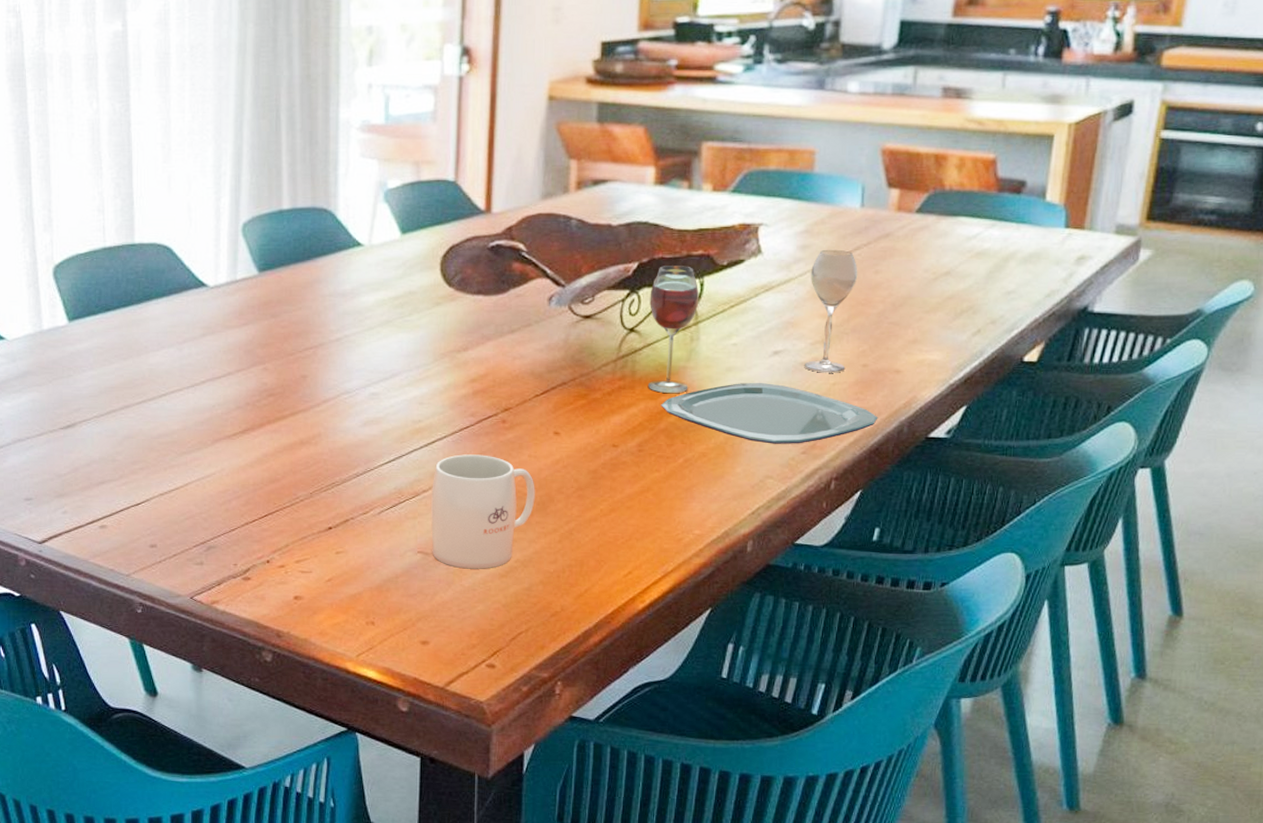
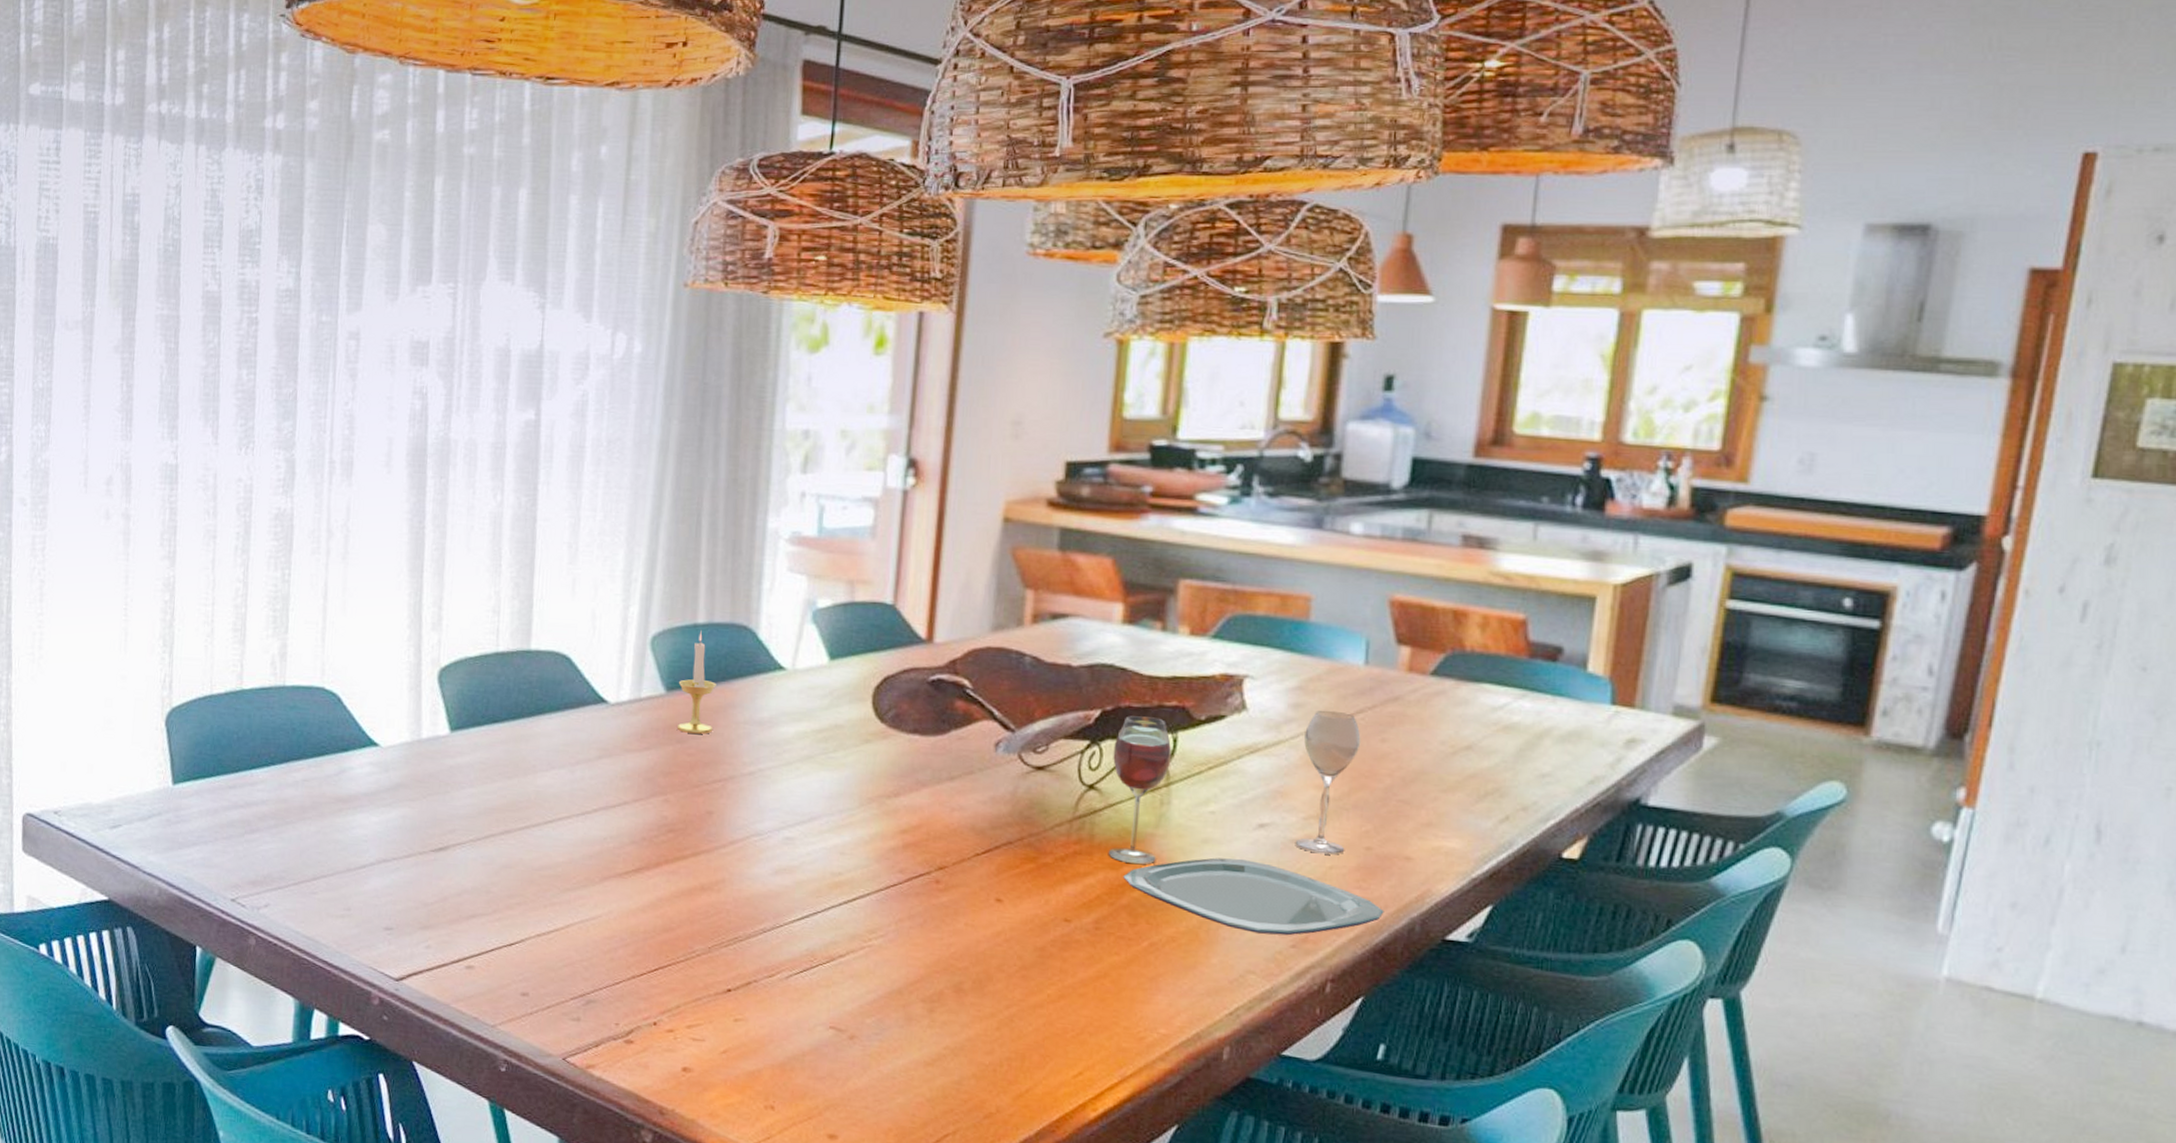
candlestick: none [269,215,303,308] -> present [676,630,716,734]
mug: present [430,454,535,569] -> none [846,916,971,1055]

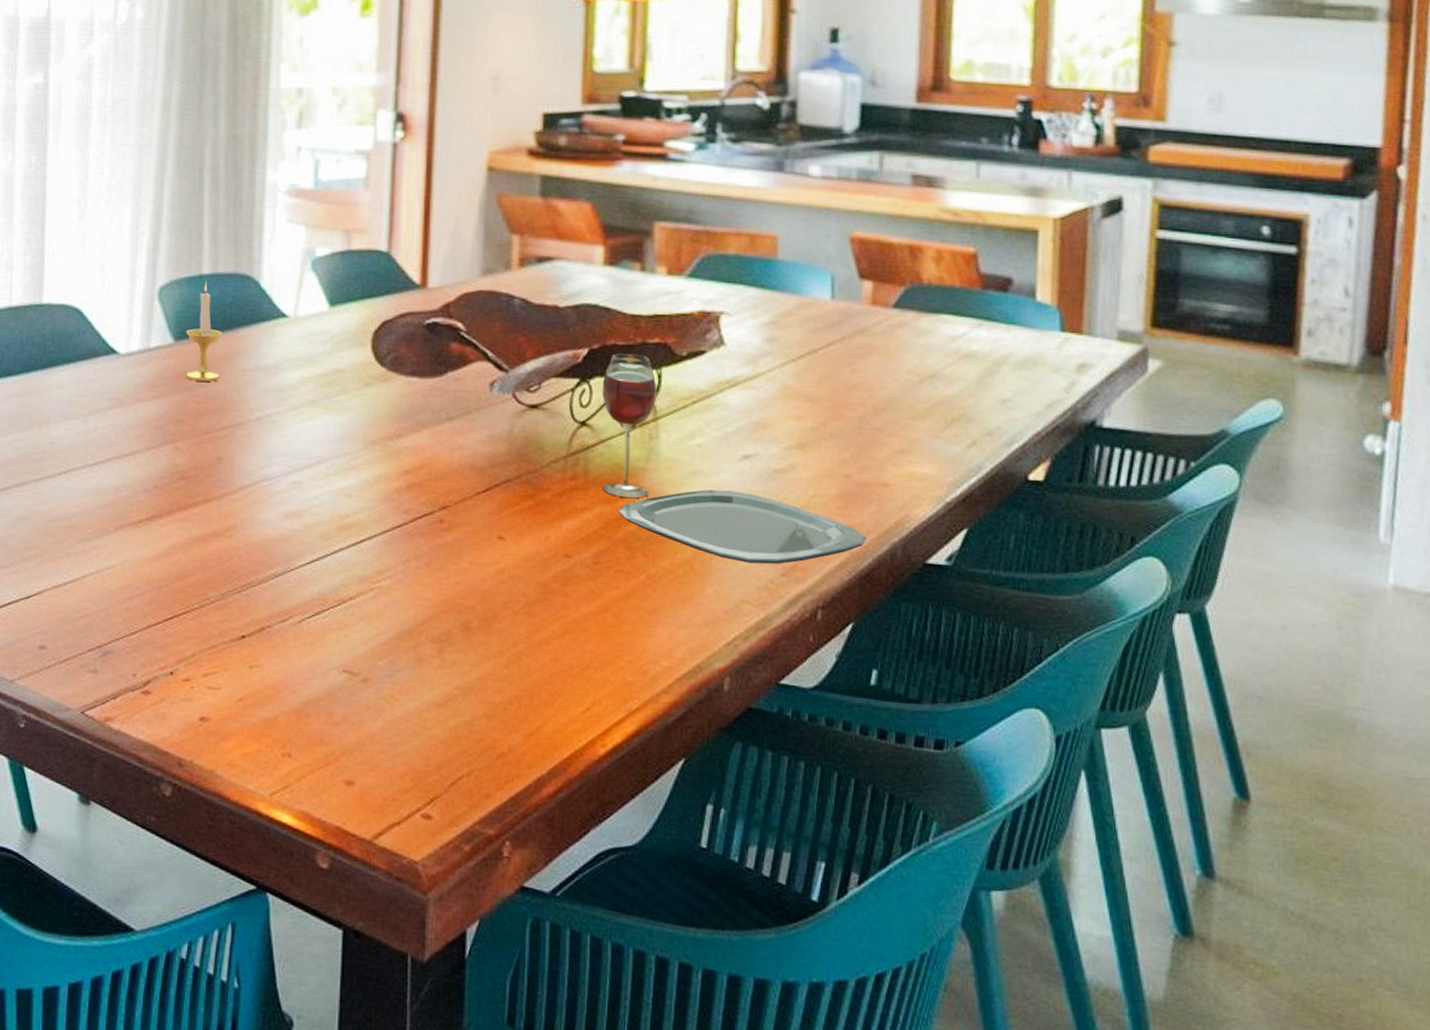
wineglass: present [1295,710,1361,855] -> none [778,343,833,484]

